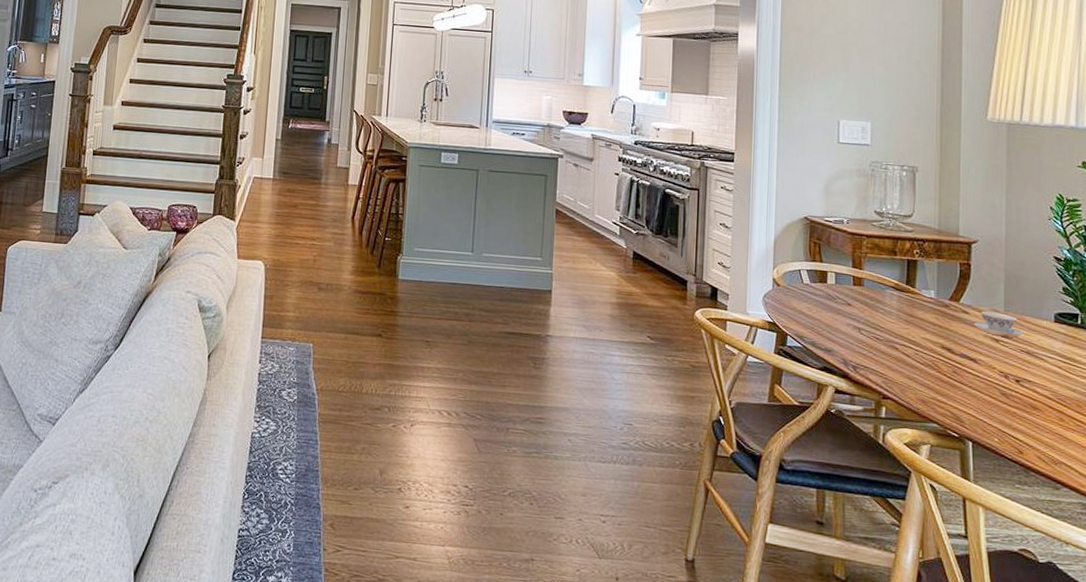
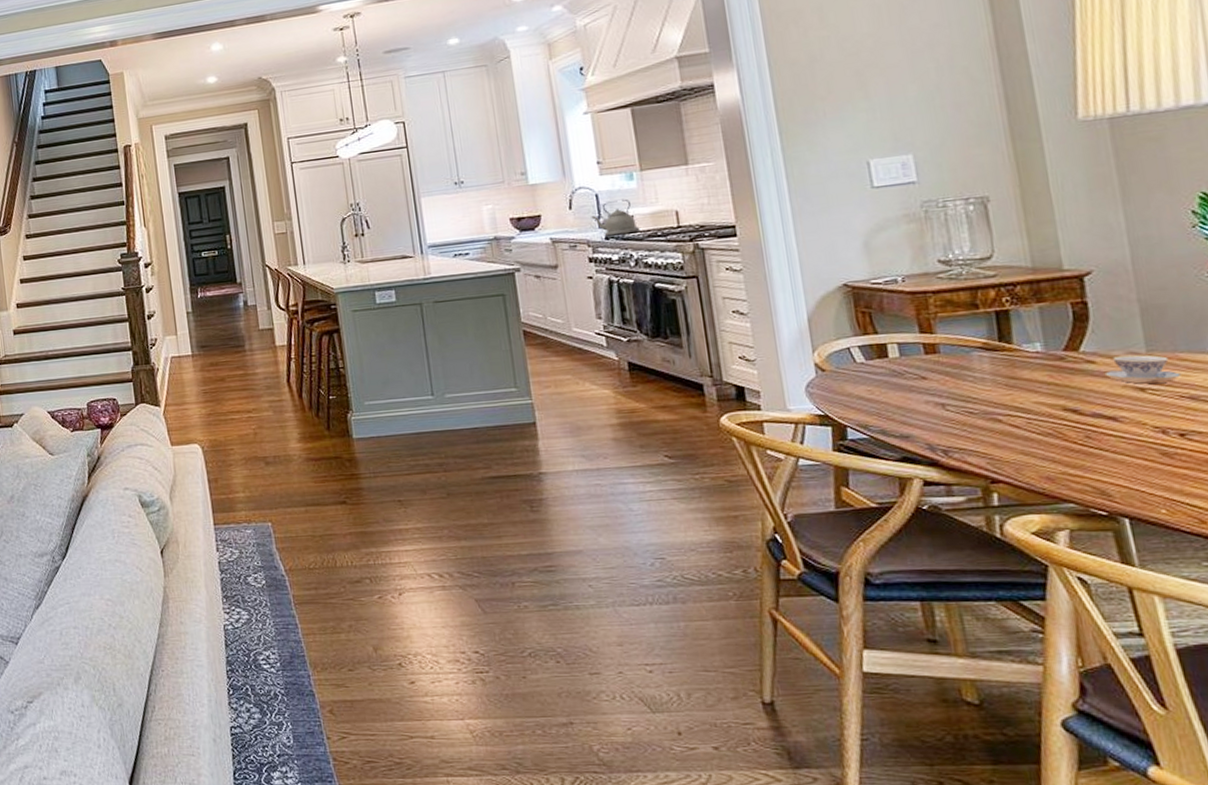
kettle: none [626,113,662,144] -> present [591,199,640,237]

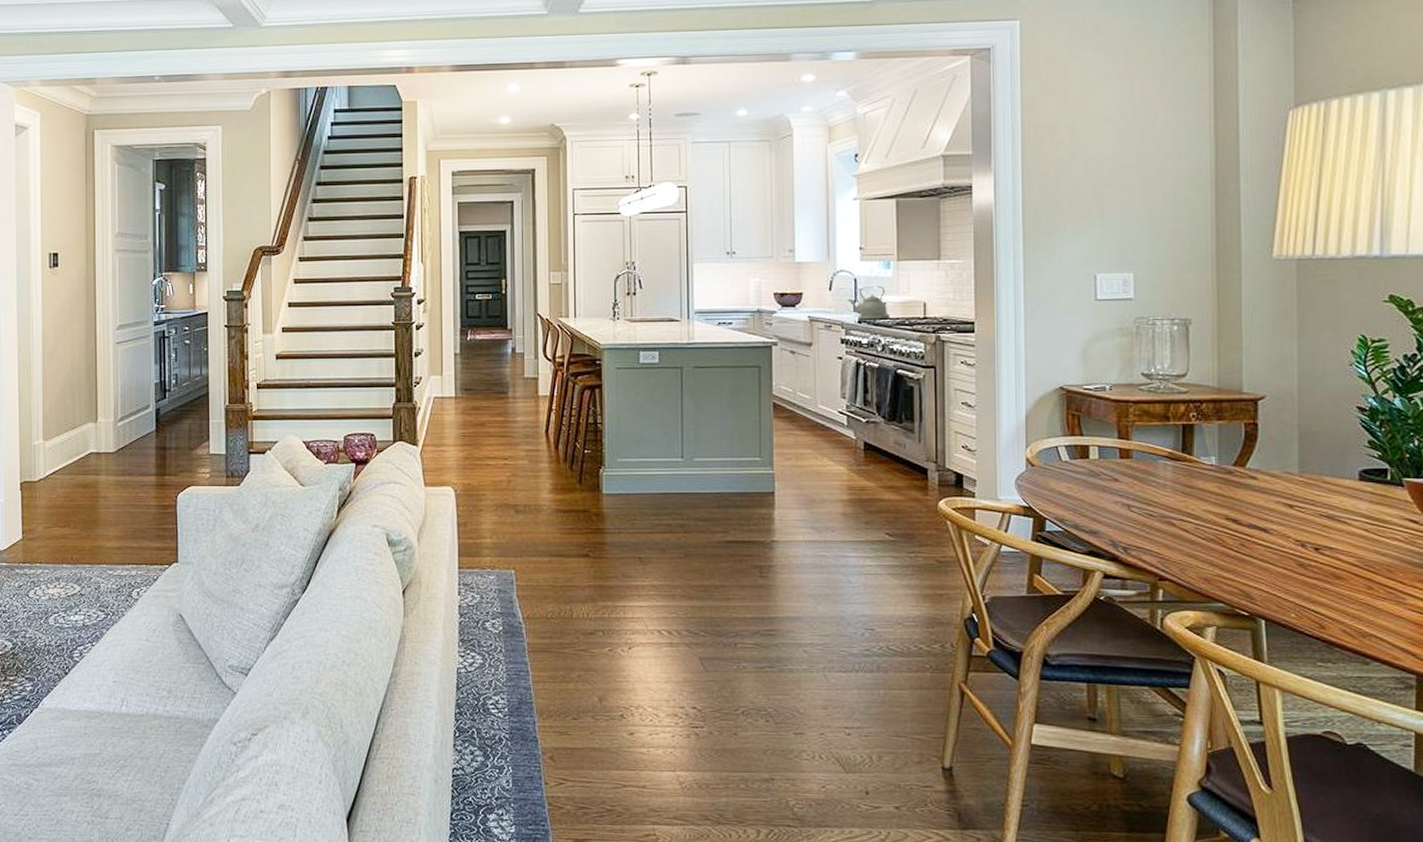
teacup: present [1104,355,1181,384] -> none [1263,475,1323,501]

